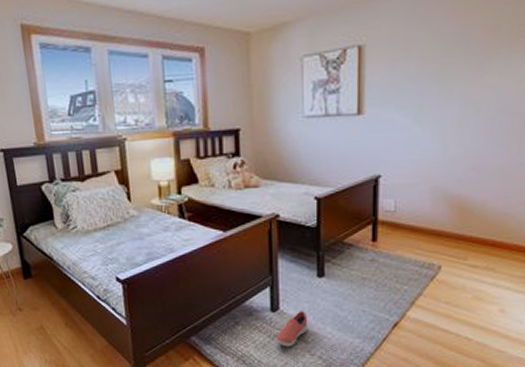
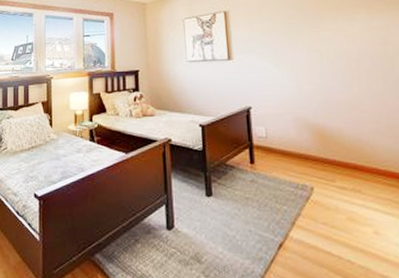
shoe: present [276,311,308,347] -> none [172,229,201,267]

